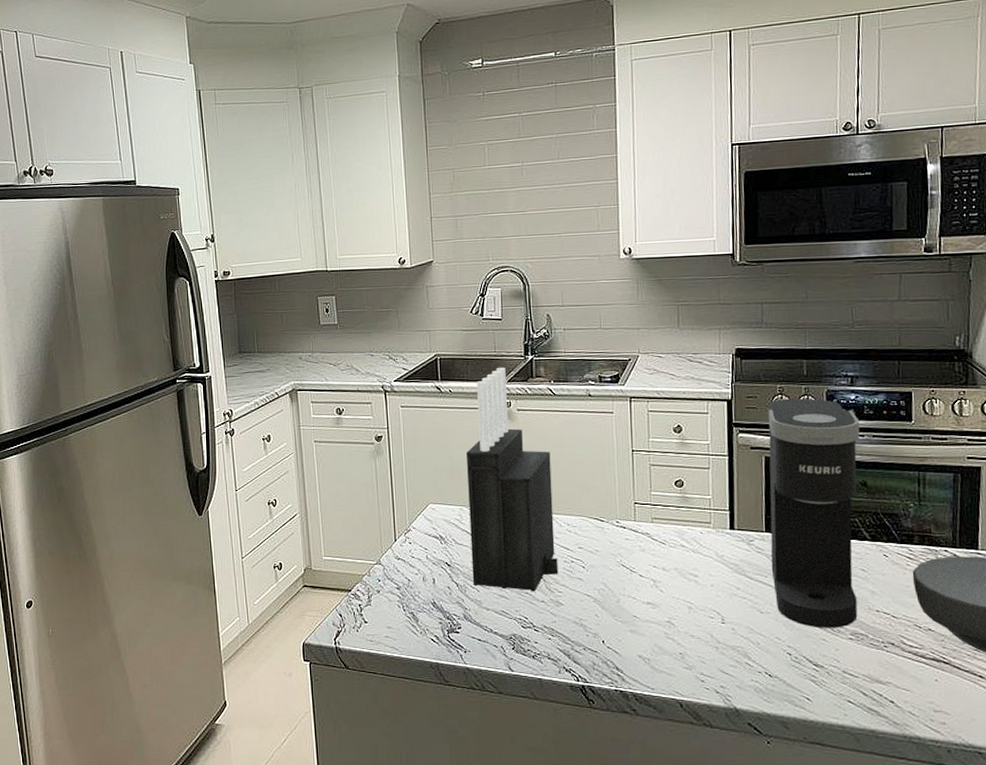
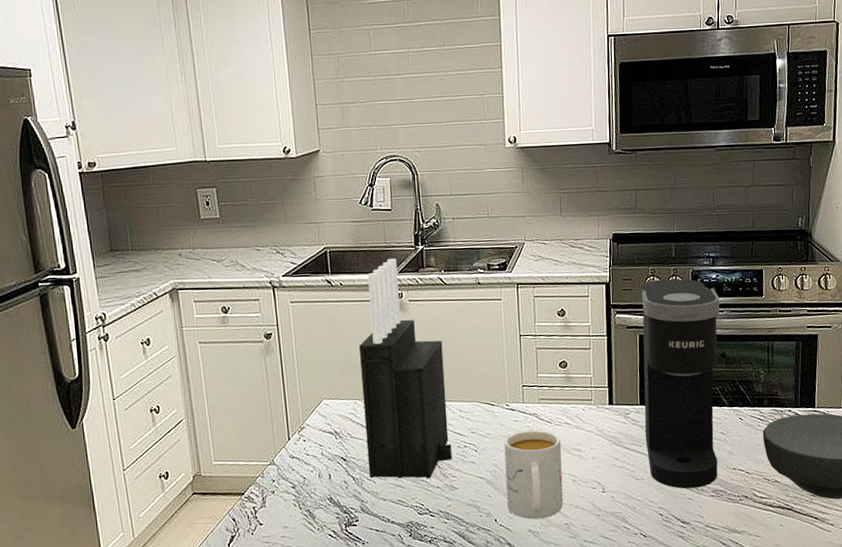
mug: none [613,551,678,644] -> present [504,430,564,519]

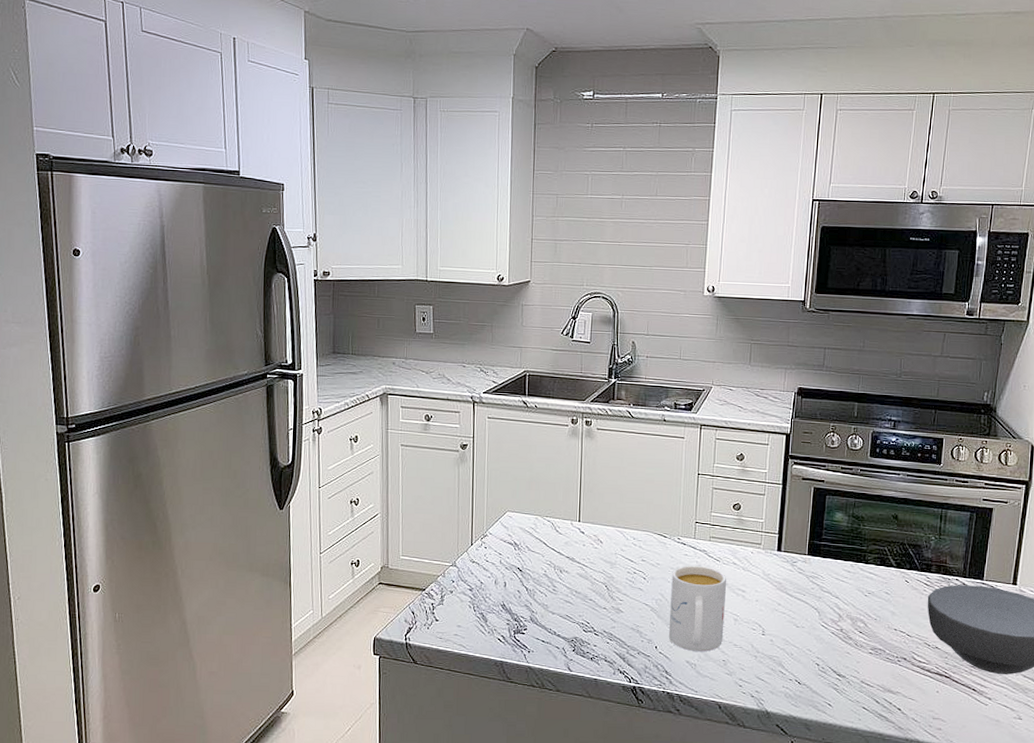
knife block: present [358,258,453,479] -> none [541,387,624,599]
coffee maker: present [641,278,720,489] -> none [809,436,898,643]

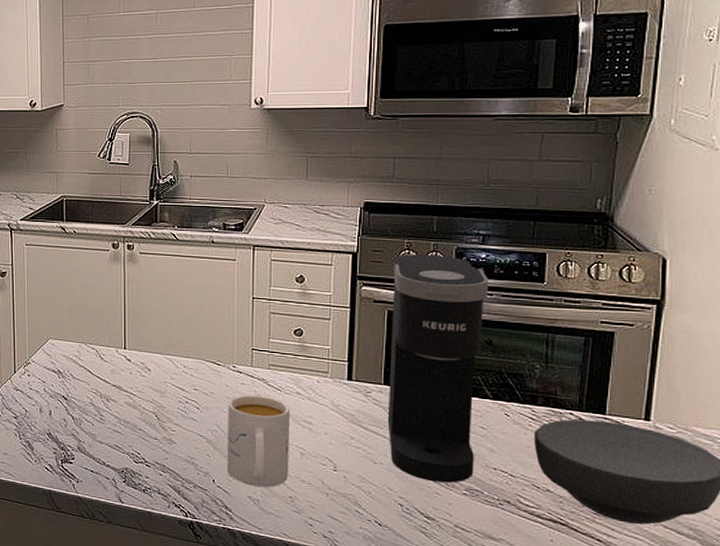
coffee maker: none [809,436,898,643] -> present [387,254,489,483]

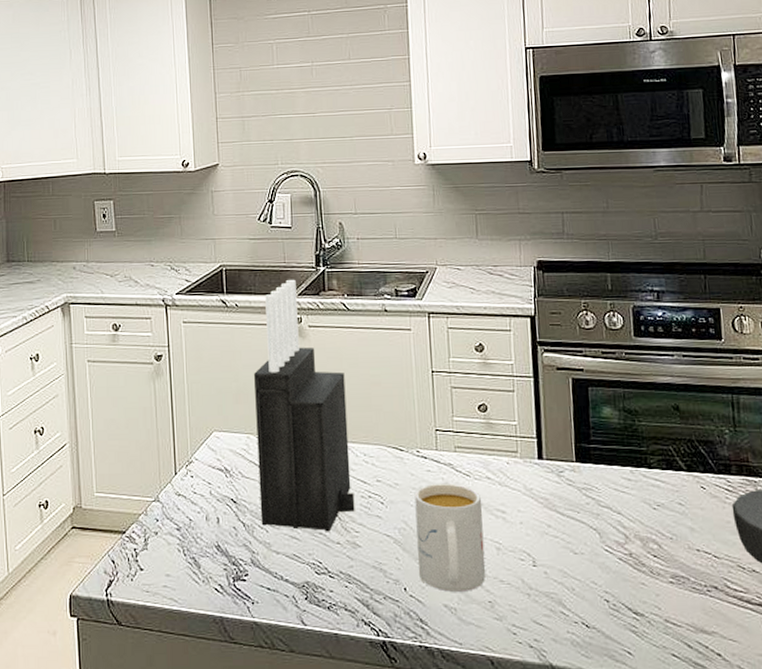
knife block: none [87,210,173,429] -> present [253,279,355,532]
coffee maker: present [387,254,489,483] -> none [573,314,678,571]

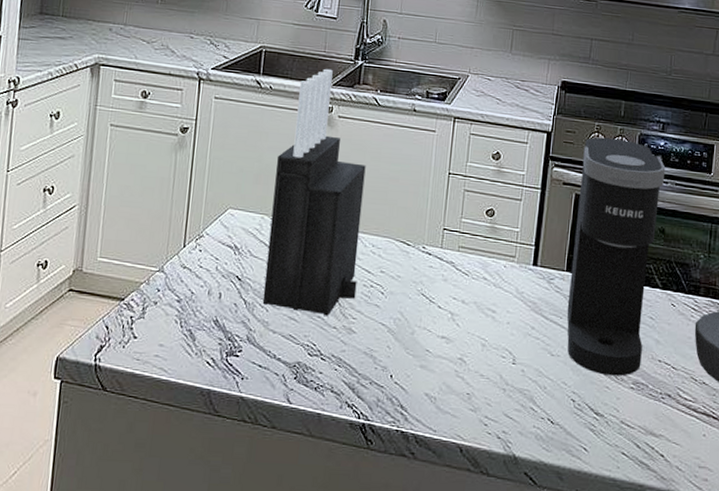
mug: present [414,484,486,592] -> none [406,279,476,383]
coffee maker: none [573,314,678,571] -> present [567,137,666,376]

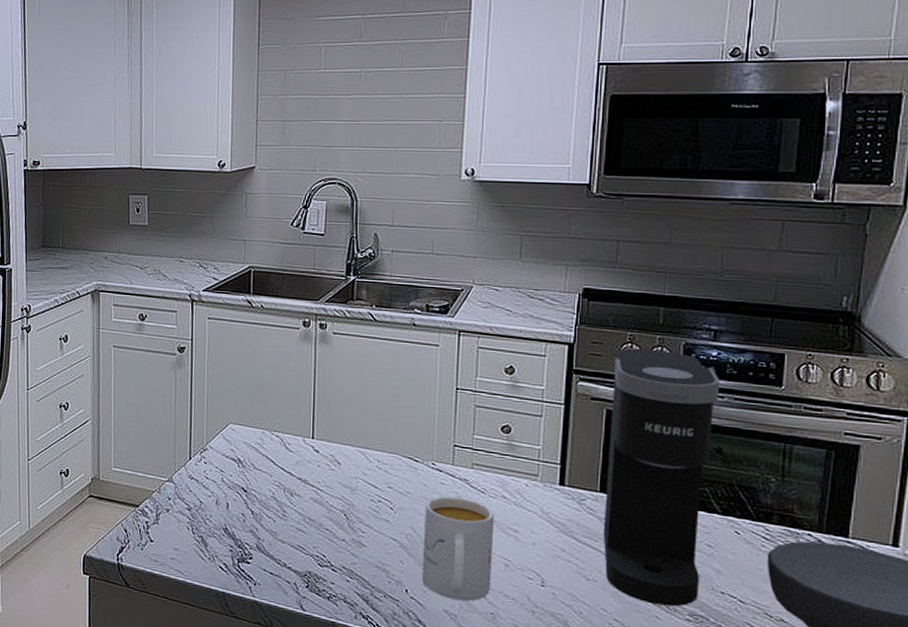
knife block: present [262,68,366,316] -> none [269,285,365,529]
mug: none [406,279,476,383] -> present [421,496,495,601]

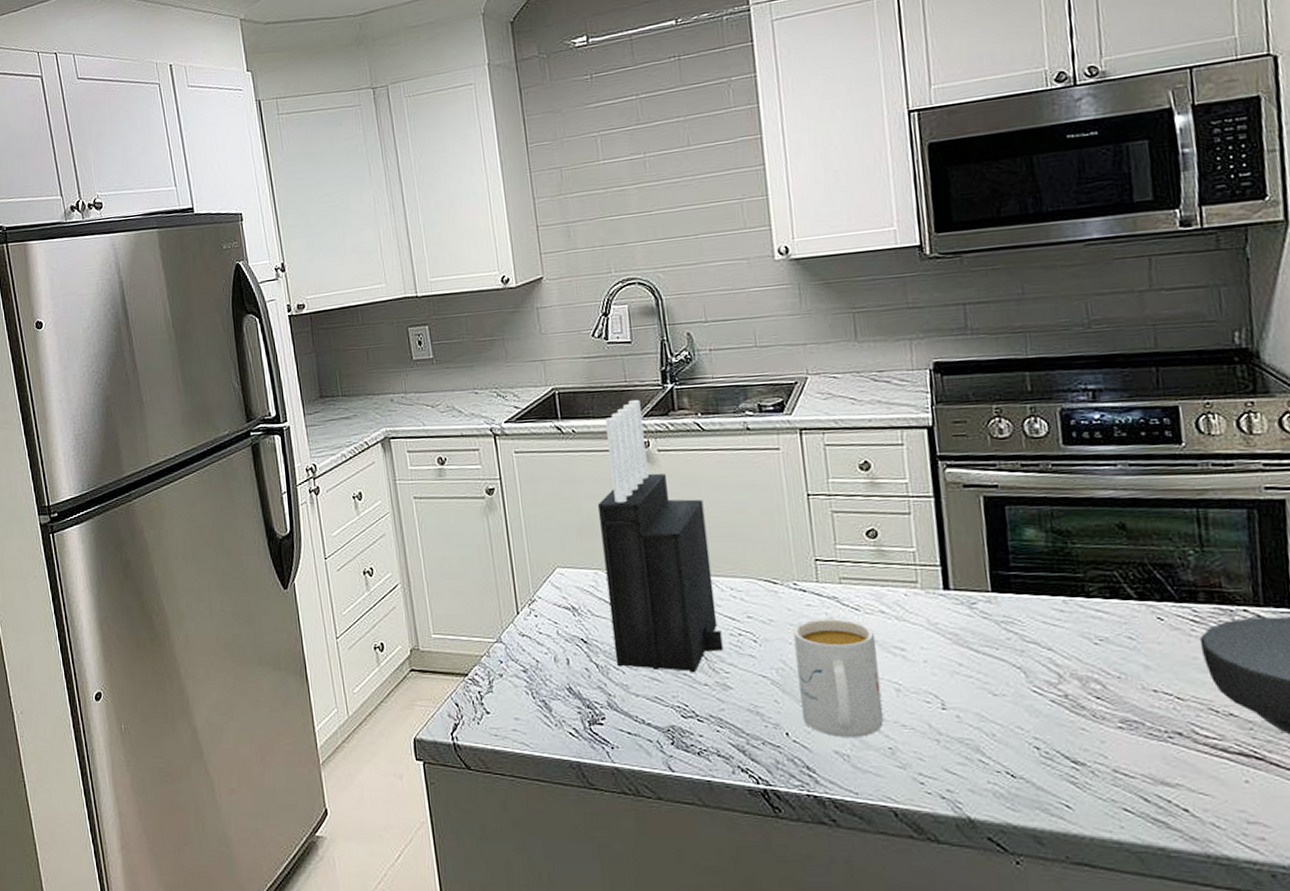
knife block: none [269,285,365,529] -> present [597,399,724,673]
coffee maker: present [603,348,720,607] -> none [982,420,1128,714]

